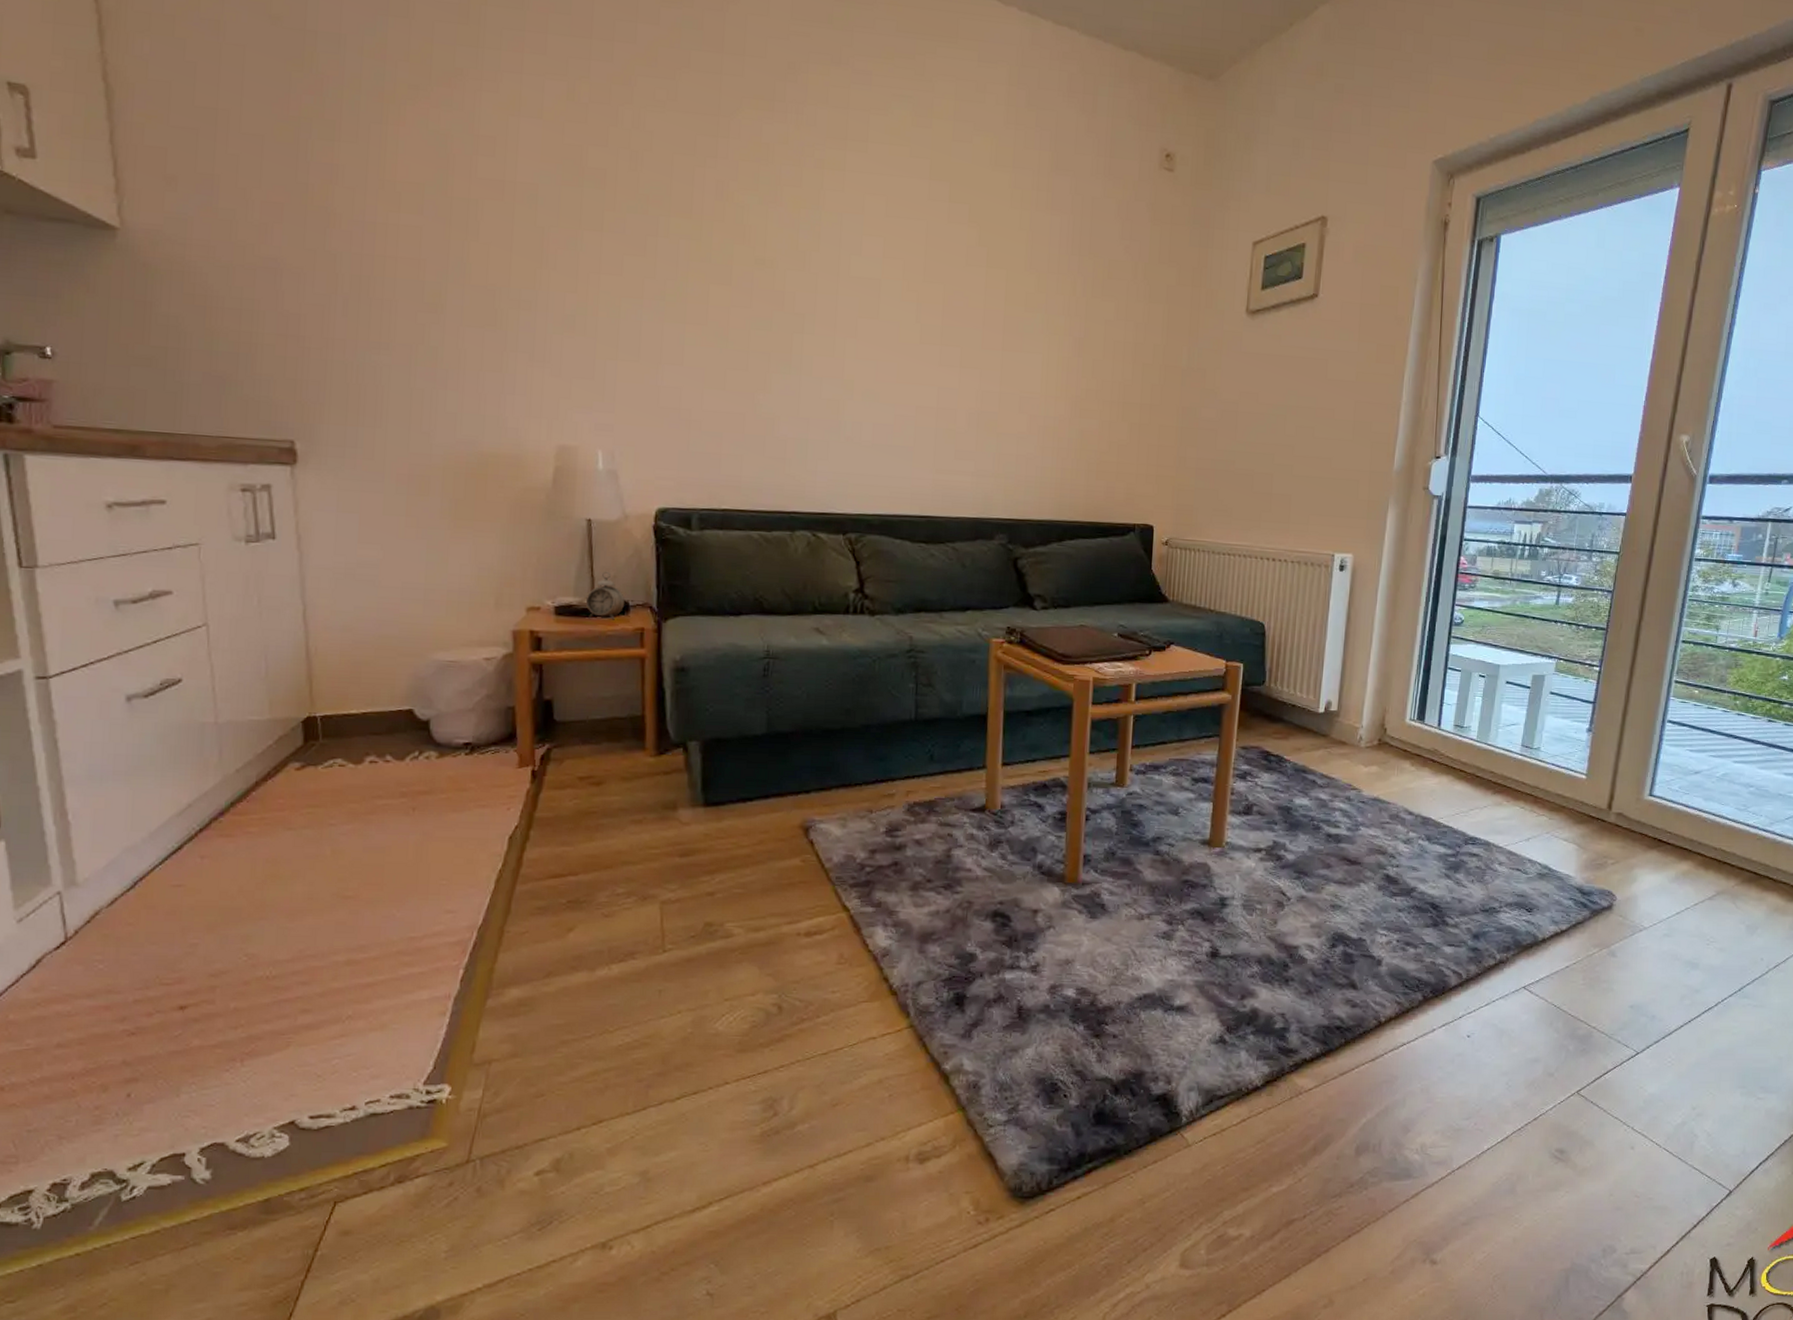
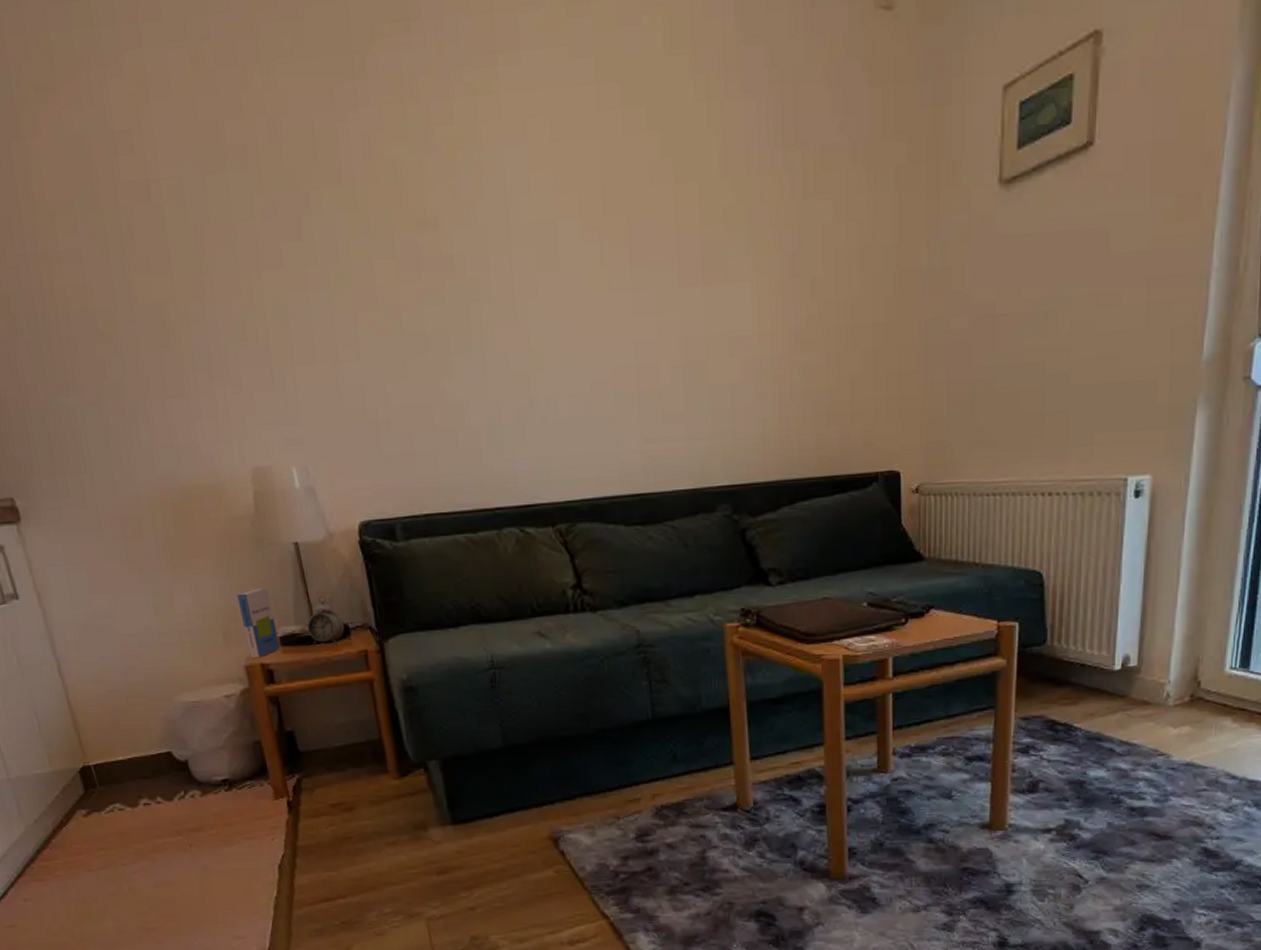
book: none [517,557,554,625] -> present [237,588,281,659]

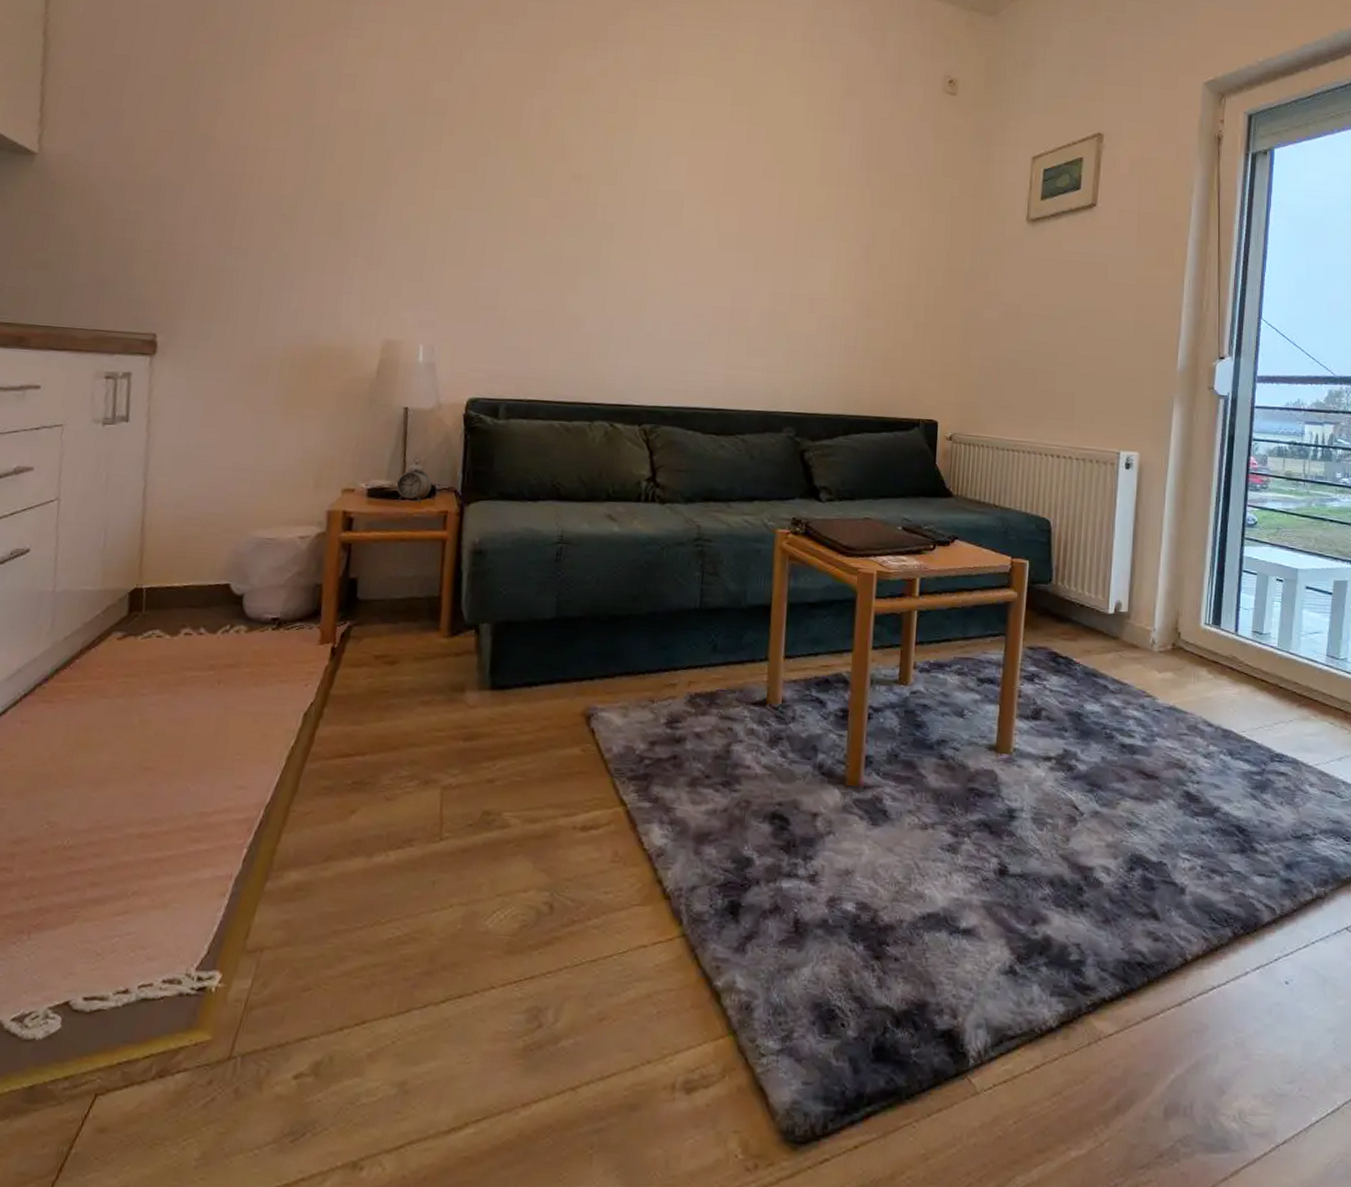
book: present [237,588,281,659] -> none [335,442,369,506]

